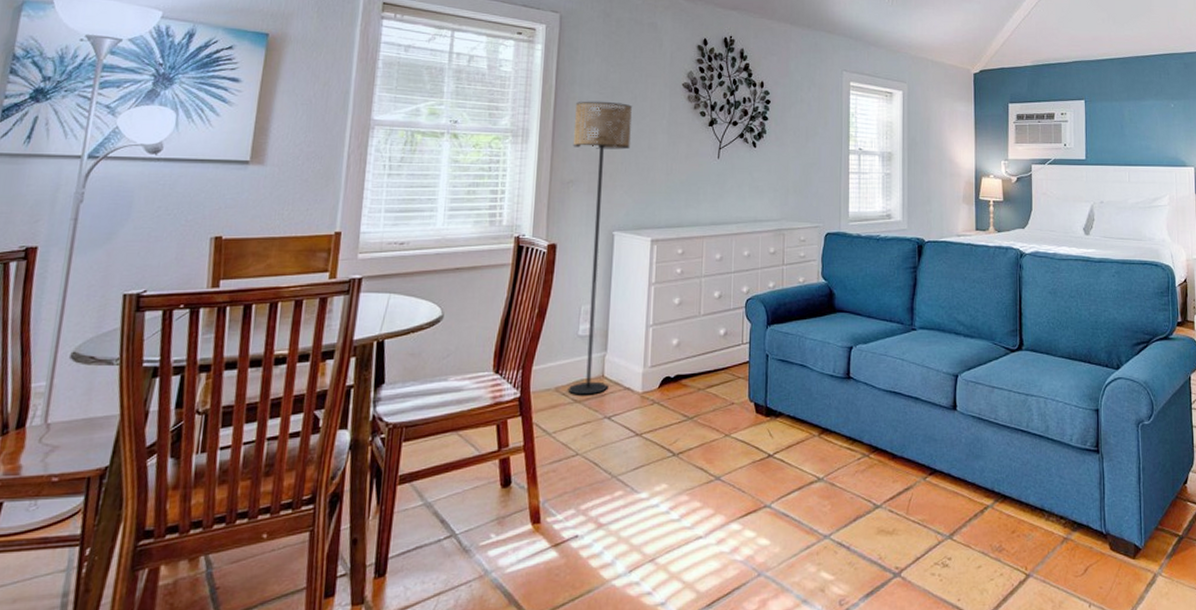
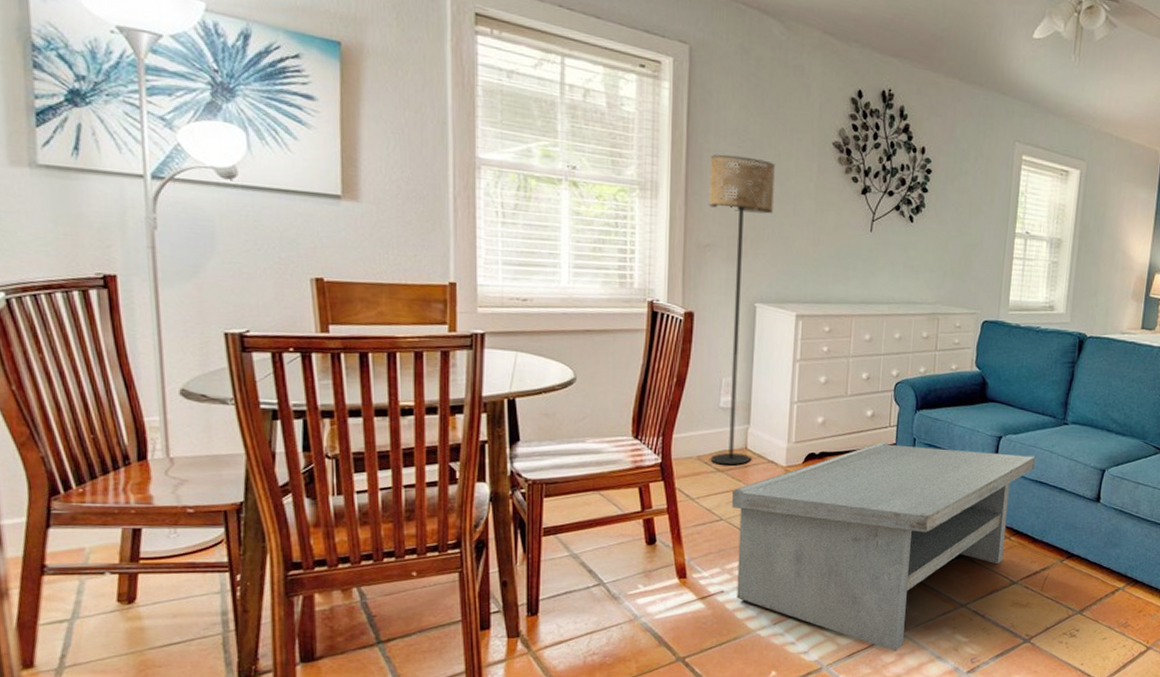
coffee table: none [588,360,888,596] -> present [732,441,1036,651]

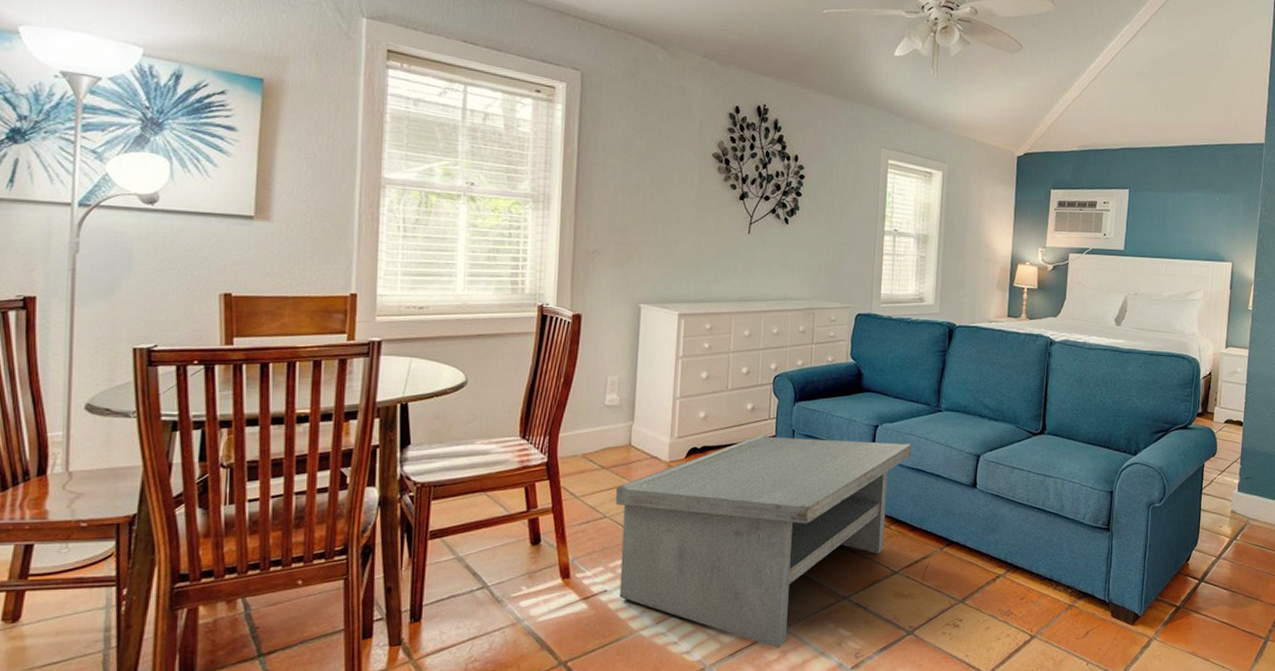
floor lamp: present [708,154,775,466] -> none [595,167,659,462]

